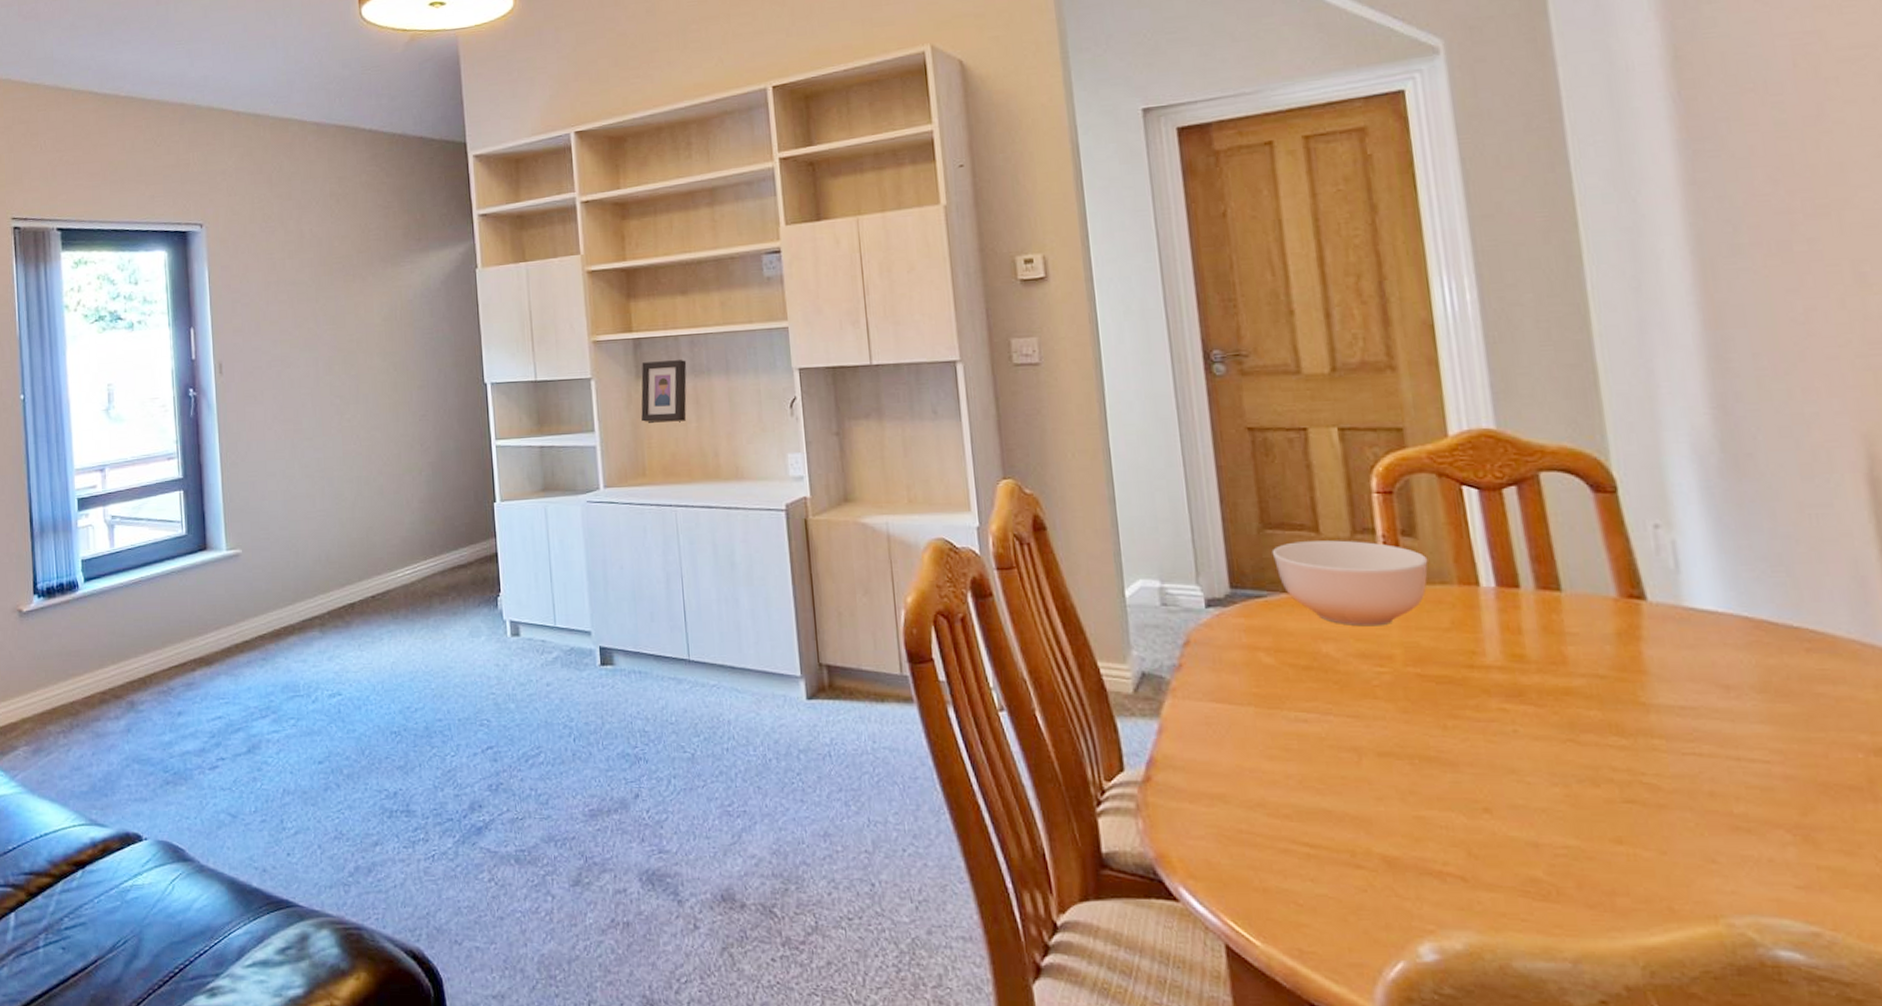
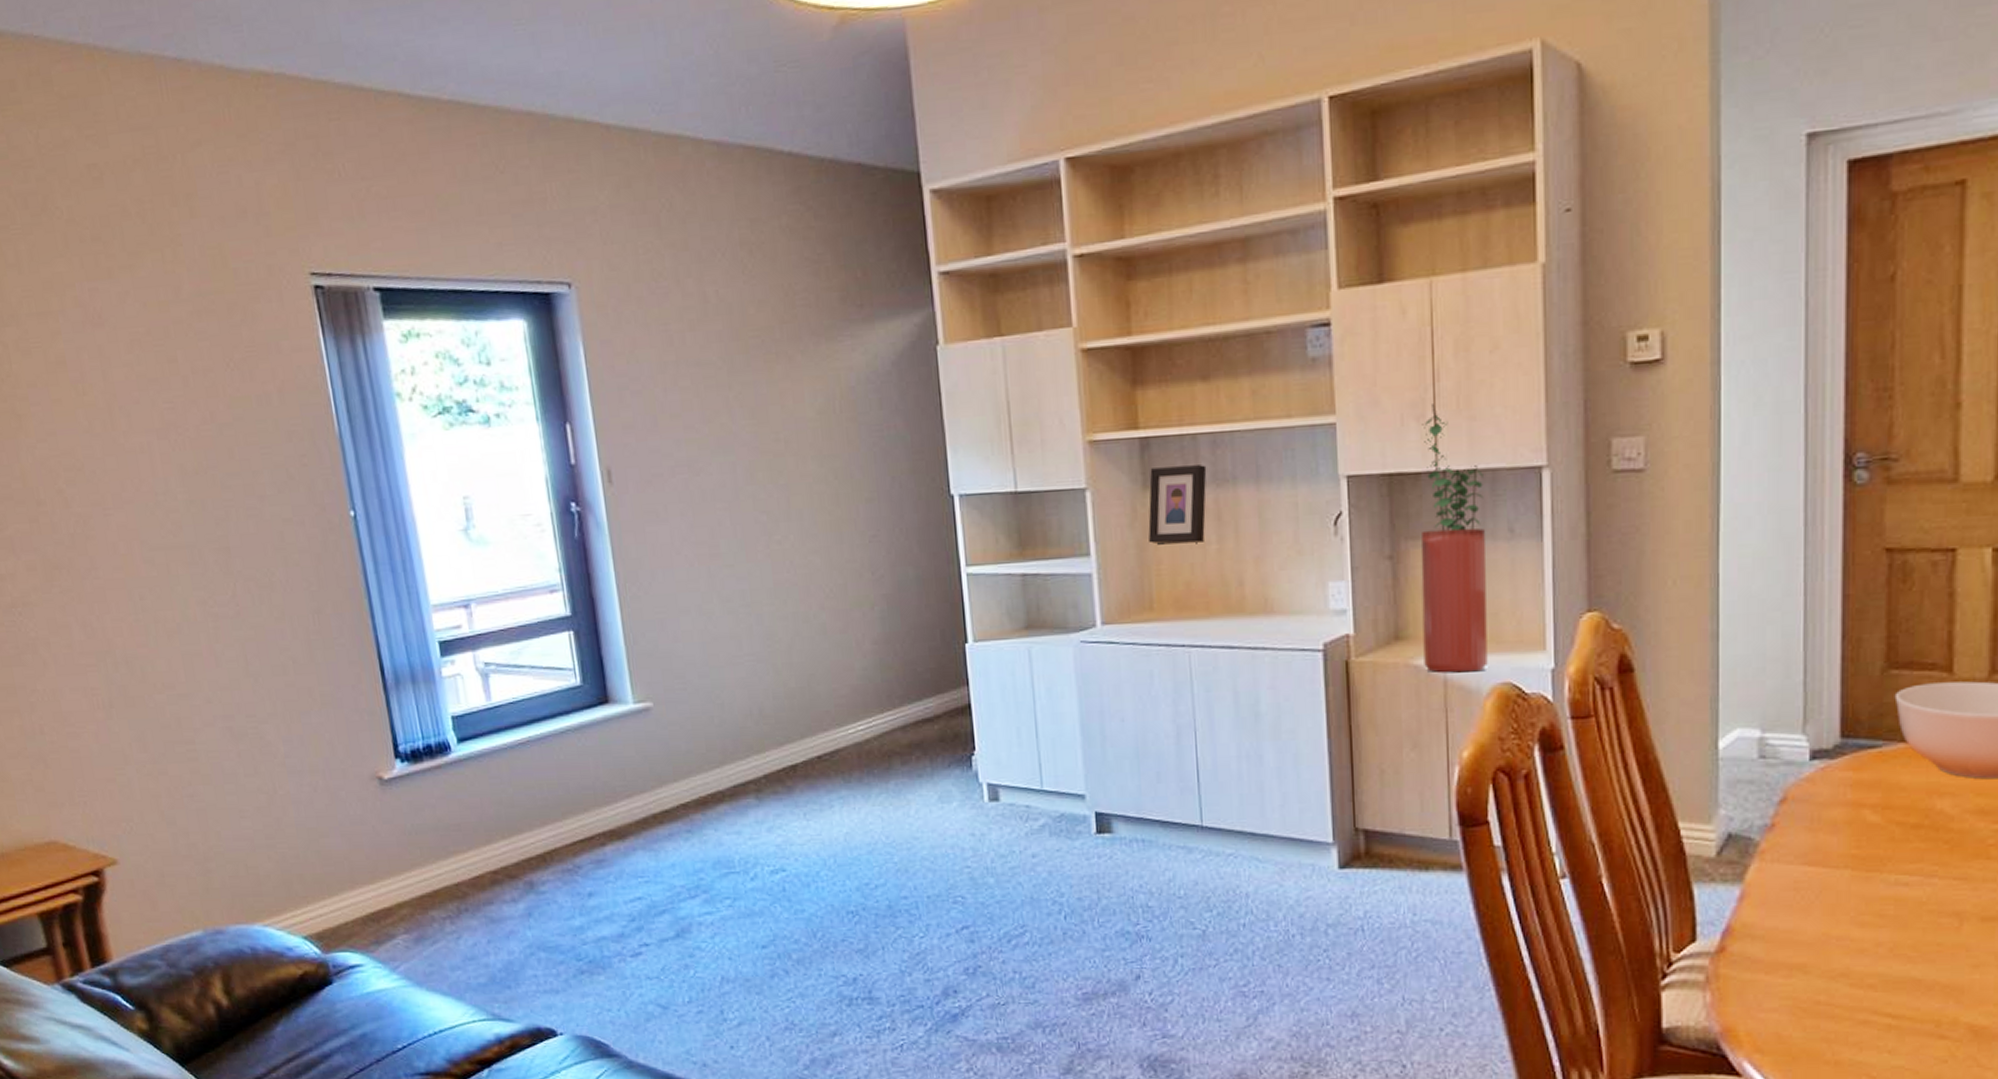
vase: none [857,312,923,530] -> present [1420,404,1488,673]

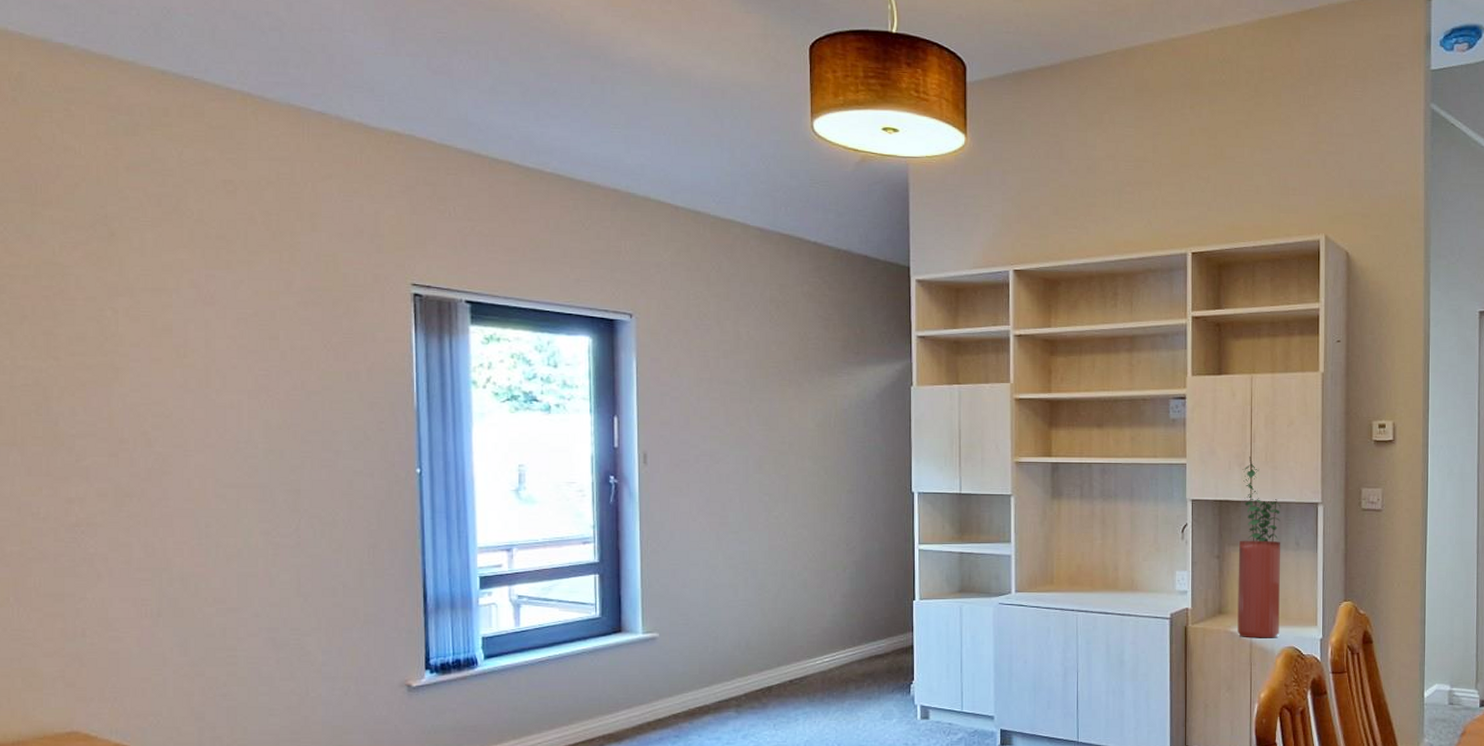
picture frame: present [1148,465,1207,544] -> none [1054,484,1097,538]

